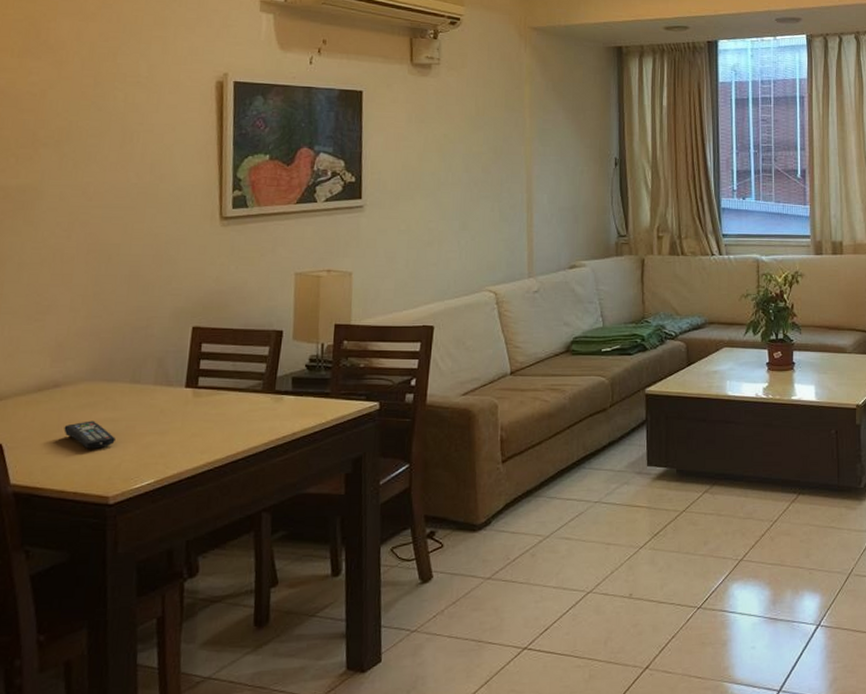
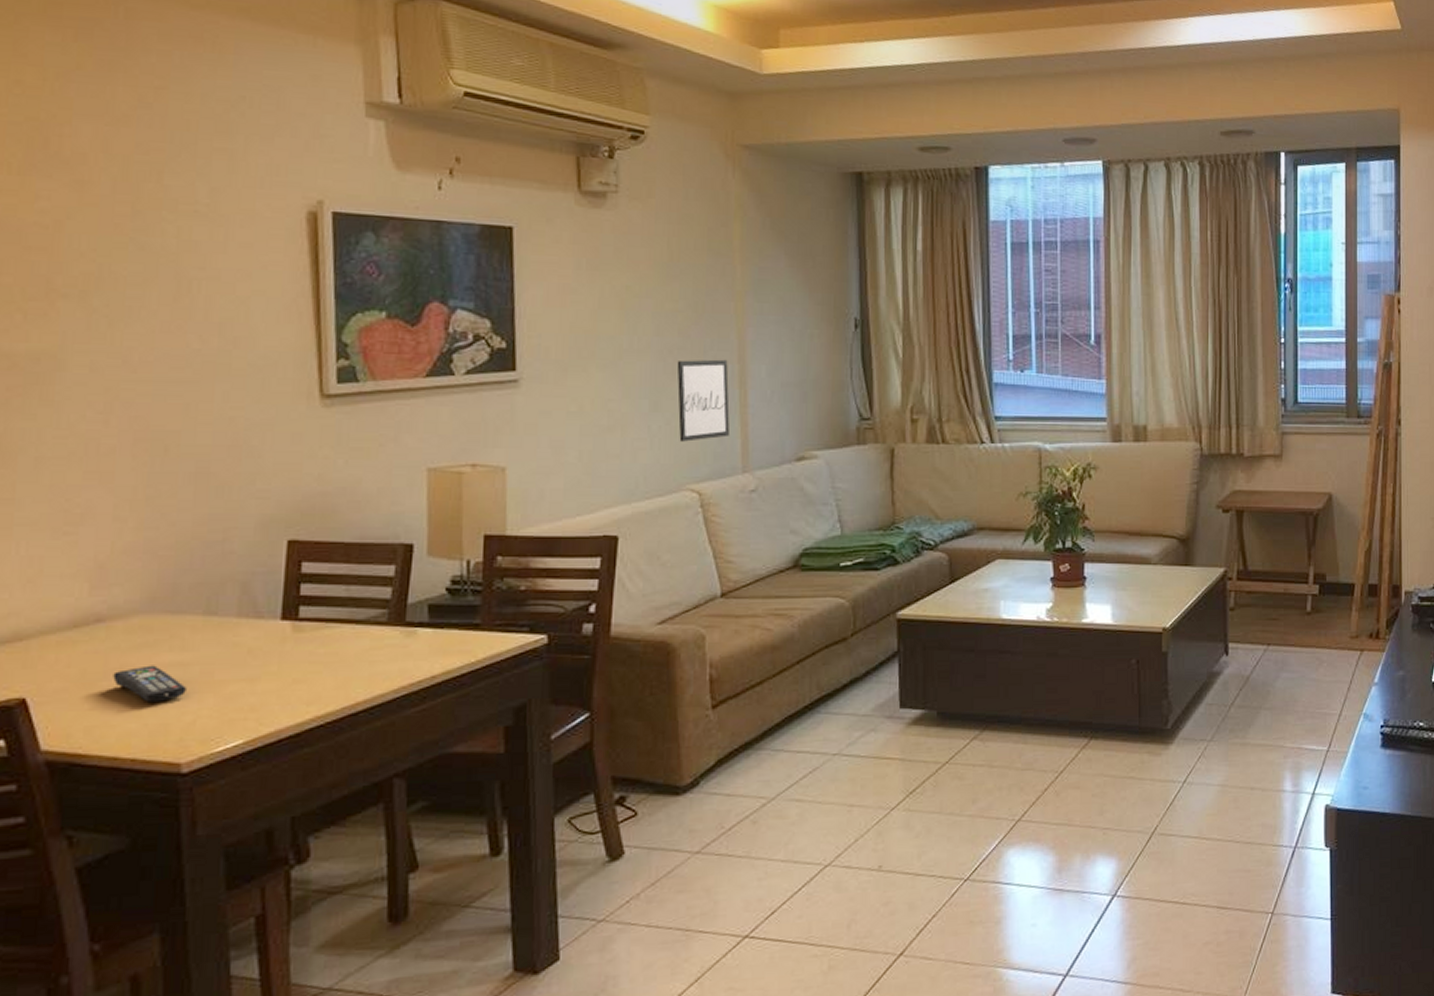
wall art: none [480,190,519,253] -> present [677,359,730,442]

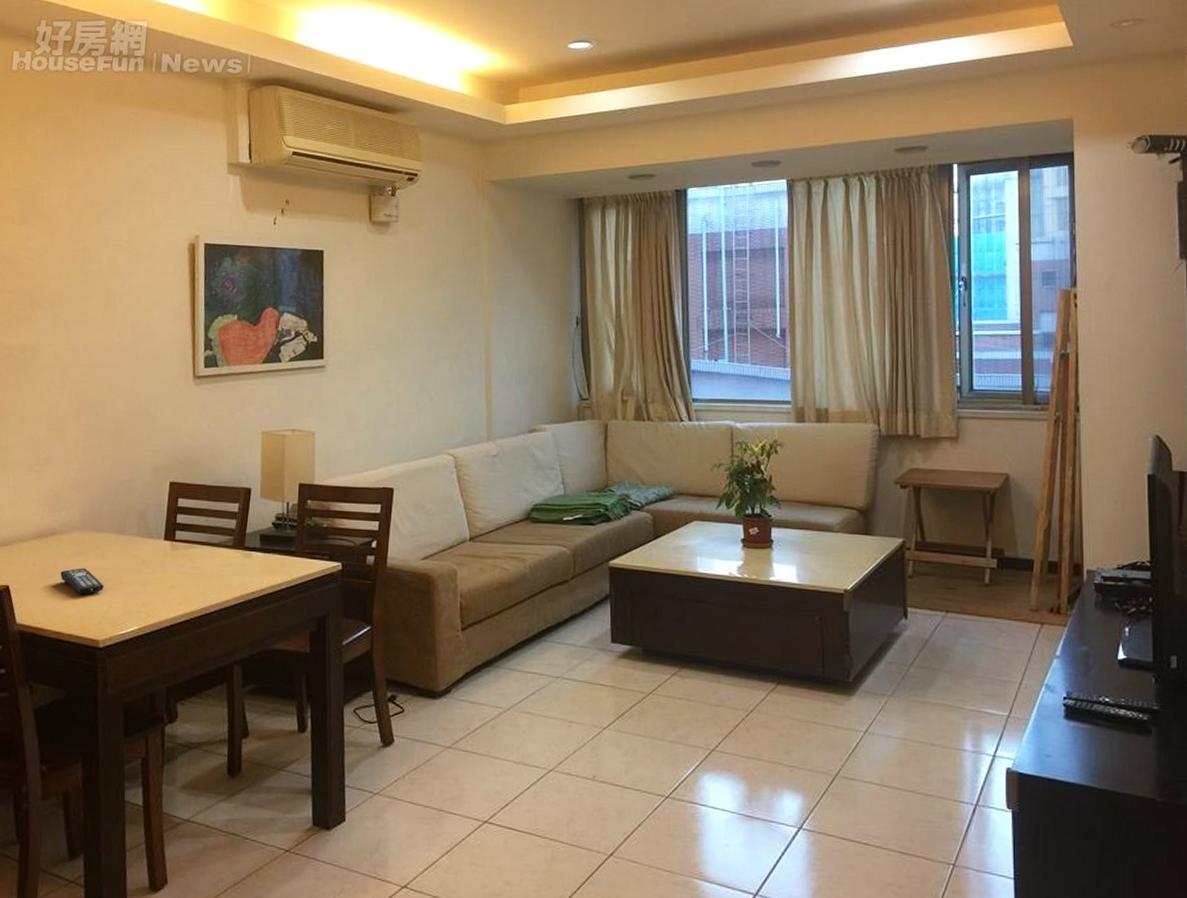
wall art: present [677,359,730,442] -> none [439,350,478,415]

